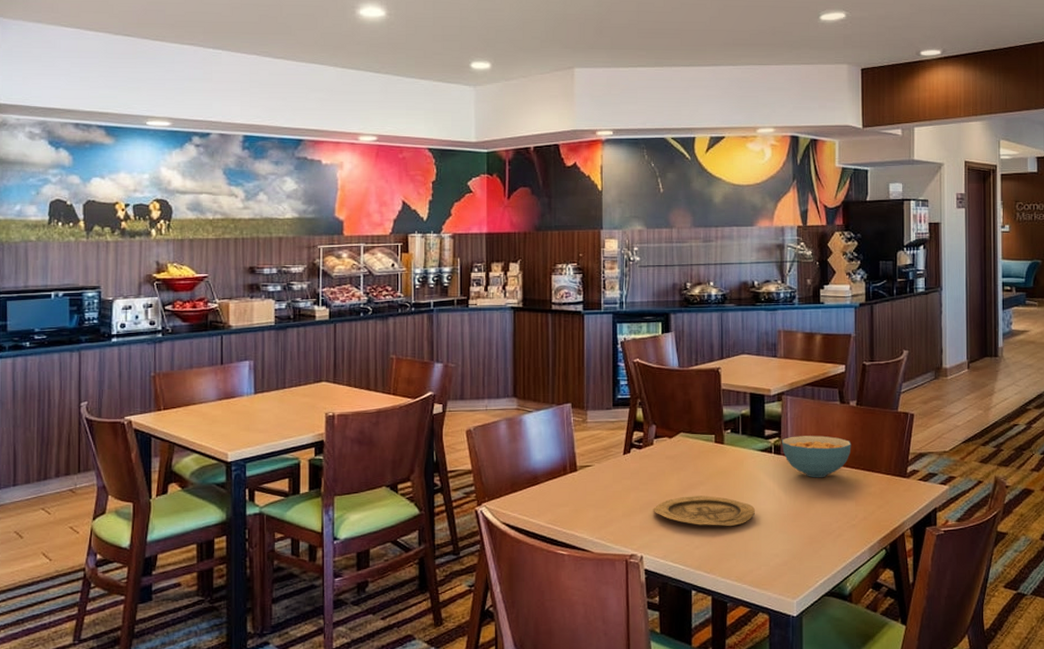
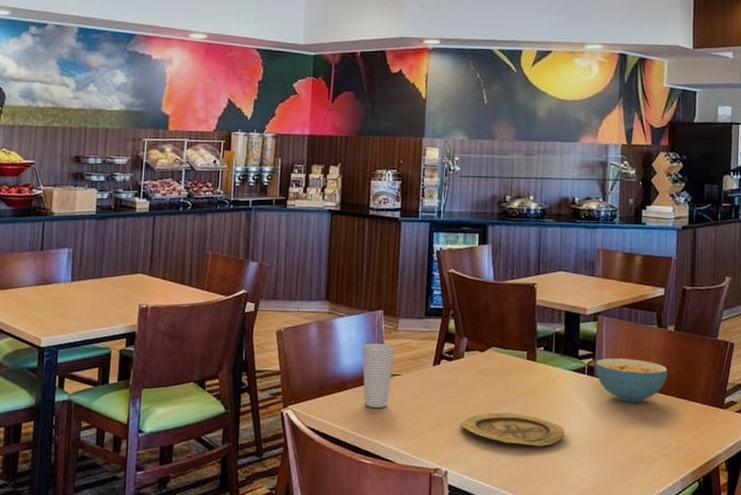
cup: none [553,436,585,499] -> present [362,343,395,408]

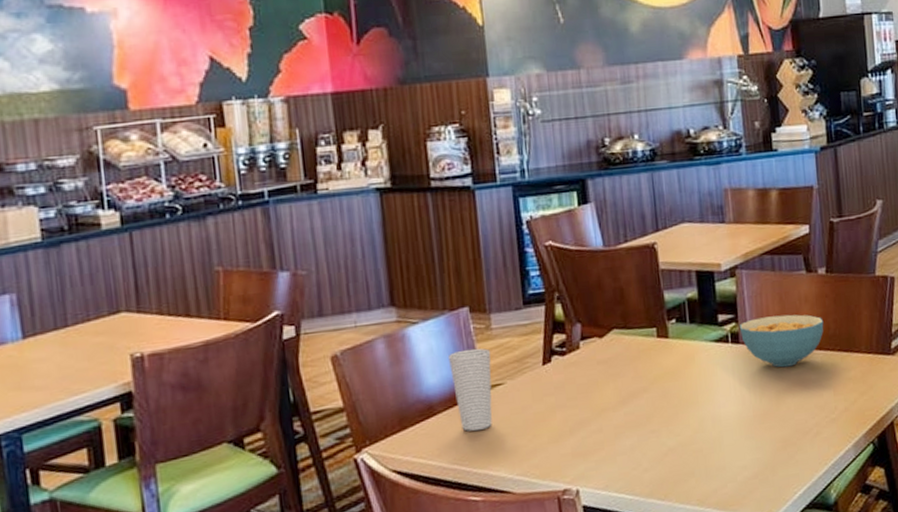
plate: present [460,412,566,447] -> none [586,404,715,443]

